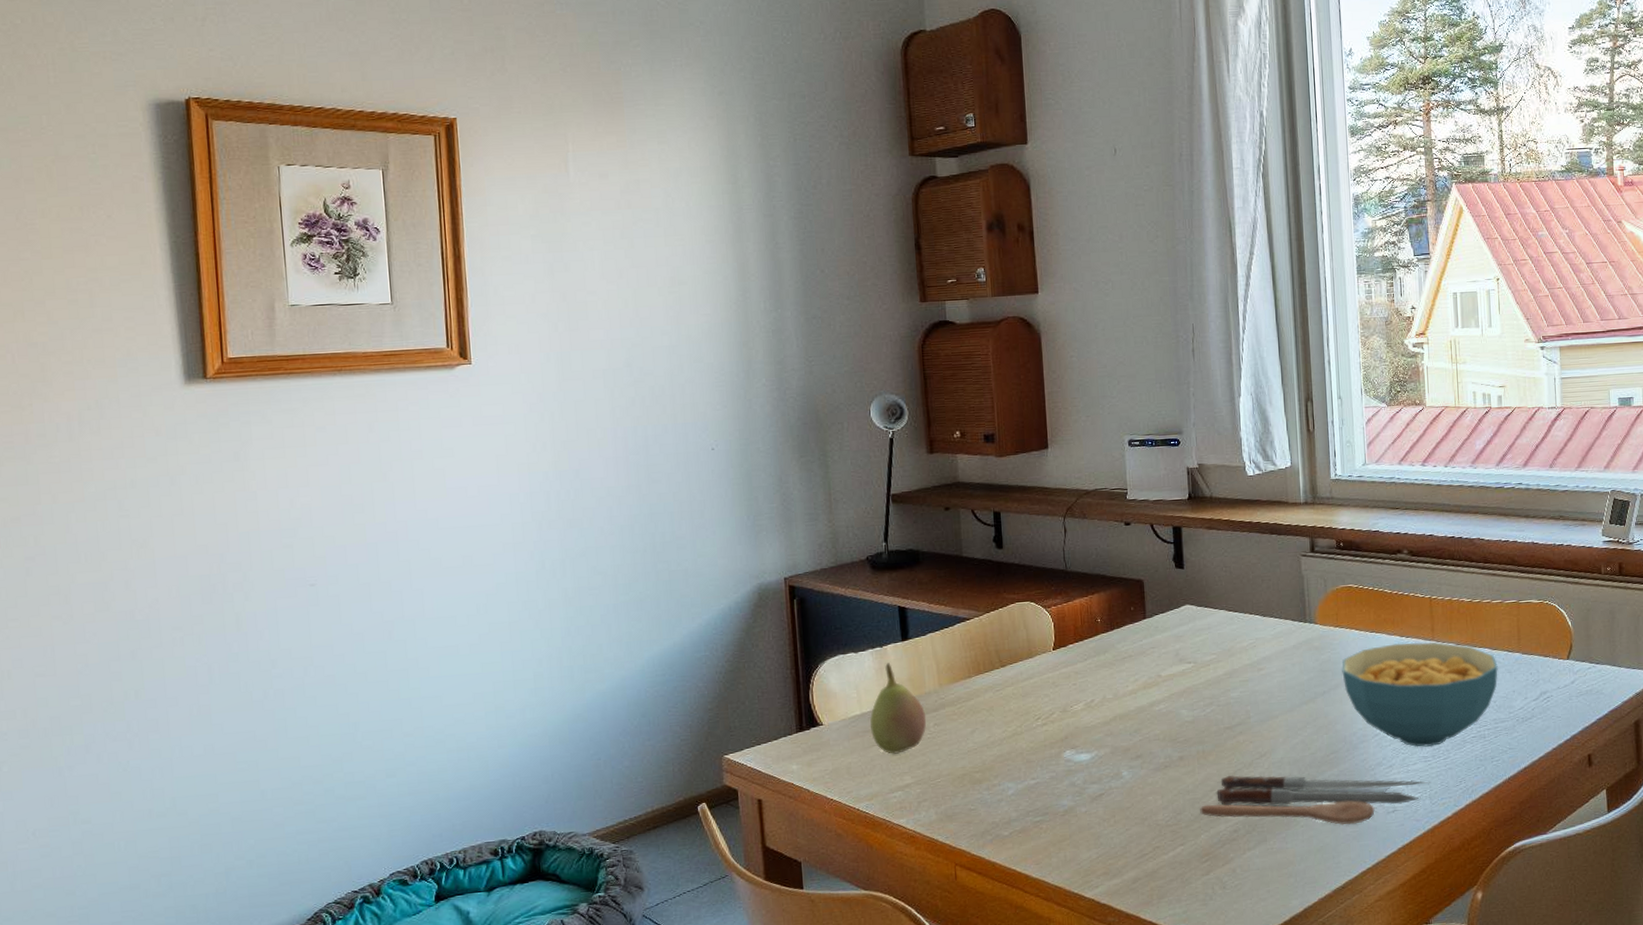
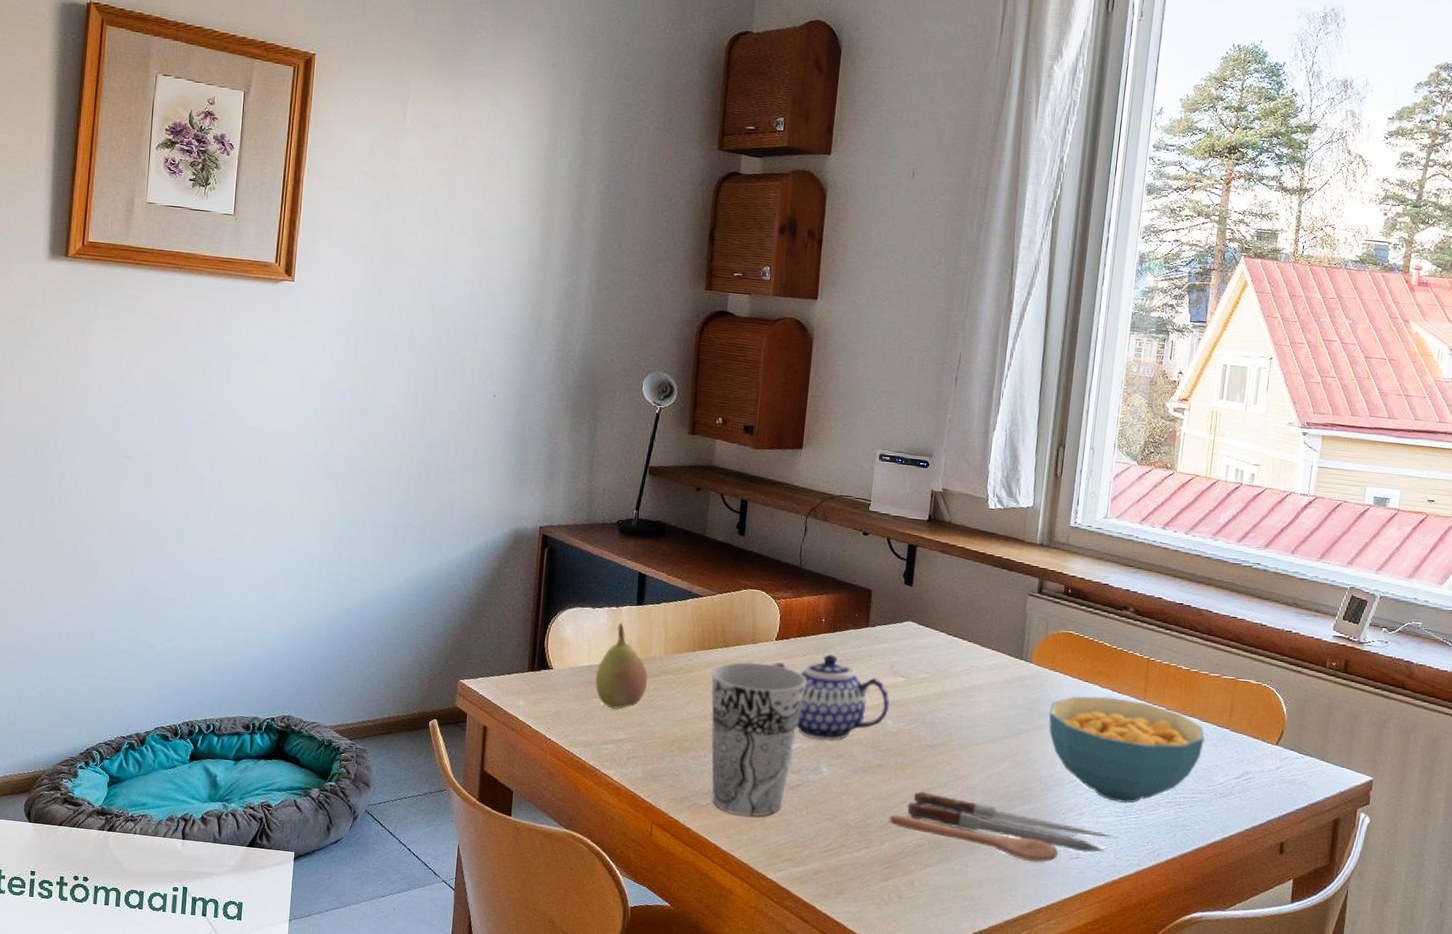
cup: none [992,675,1093,839] -> present [711,661,807,817]
teapot: none [1051,654,1182,744] -> present [769,654,890,741]

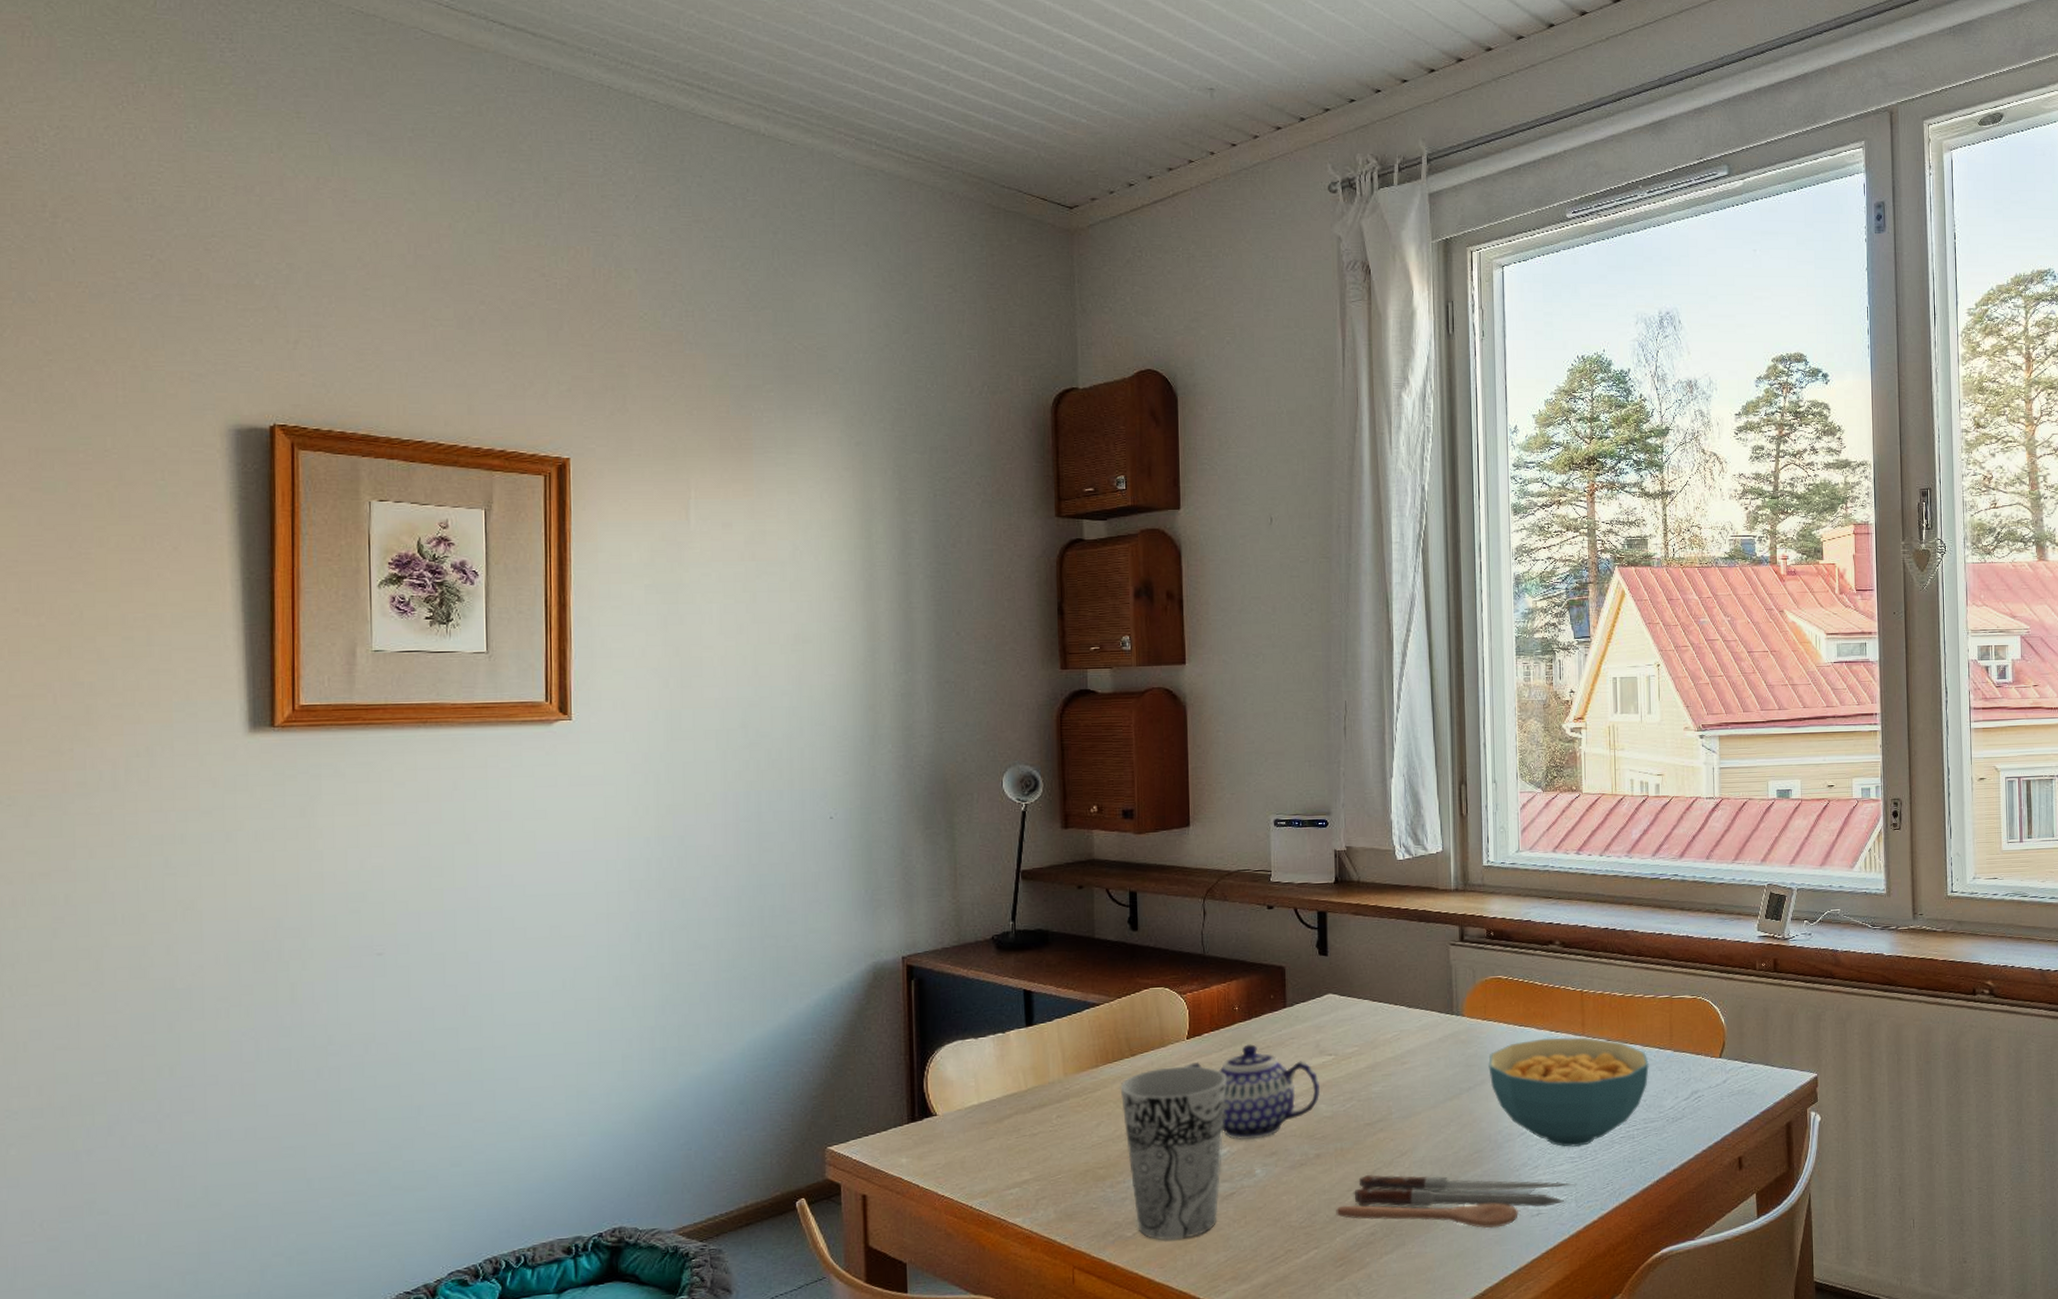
fruit: present [595,623,648,709] -> none [988,1050,1049,1148]

